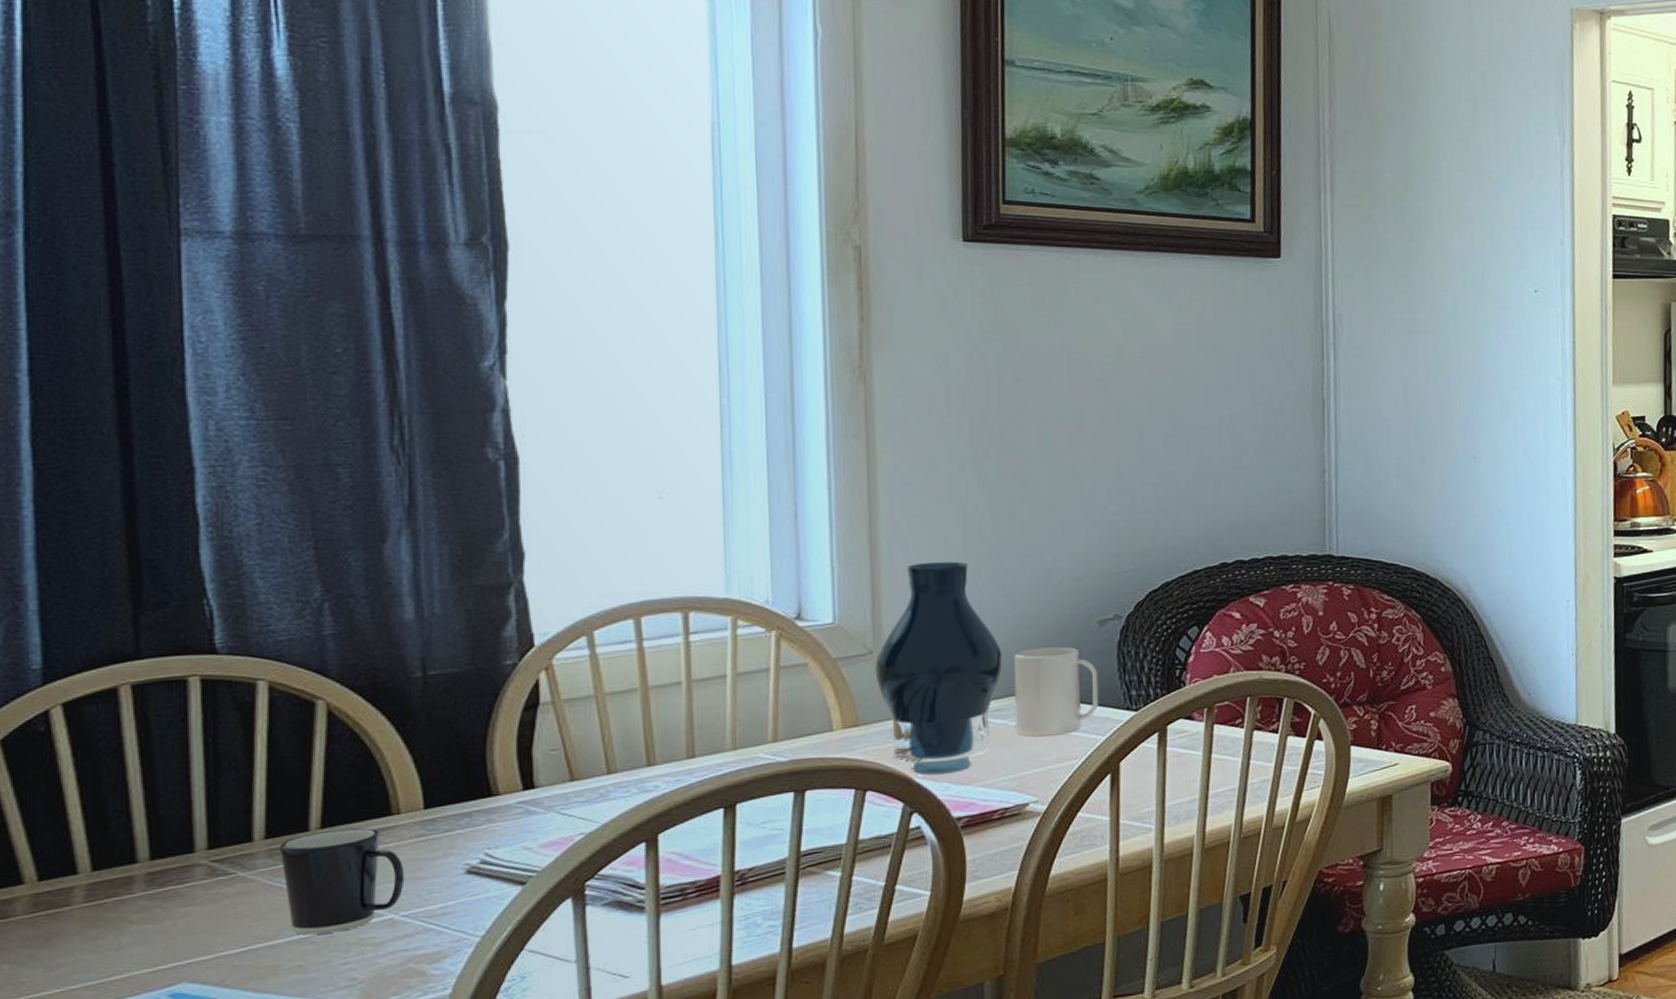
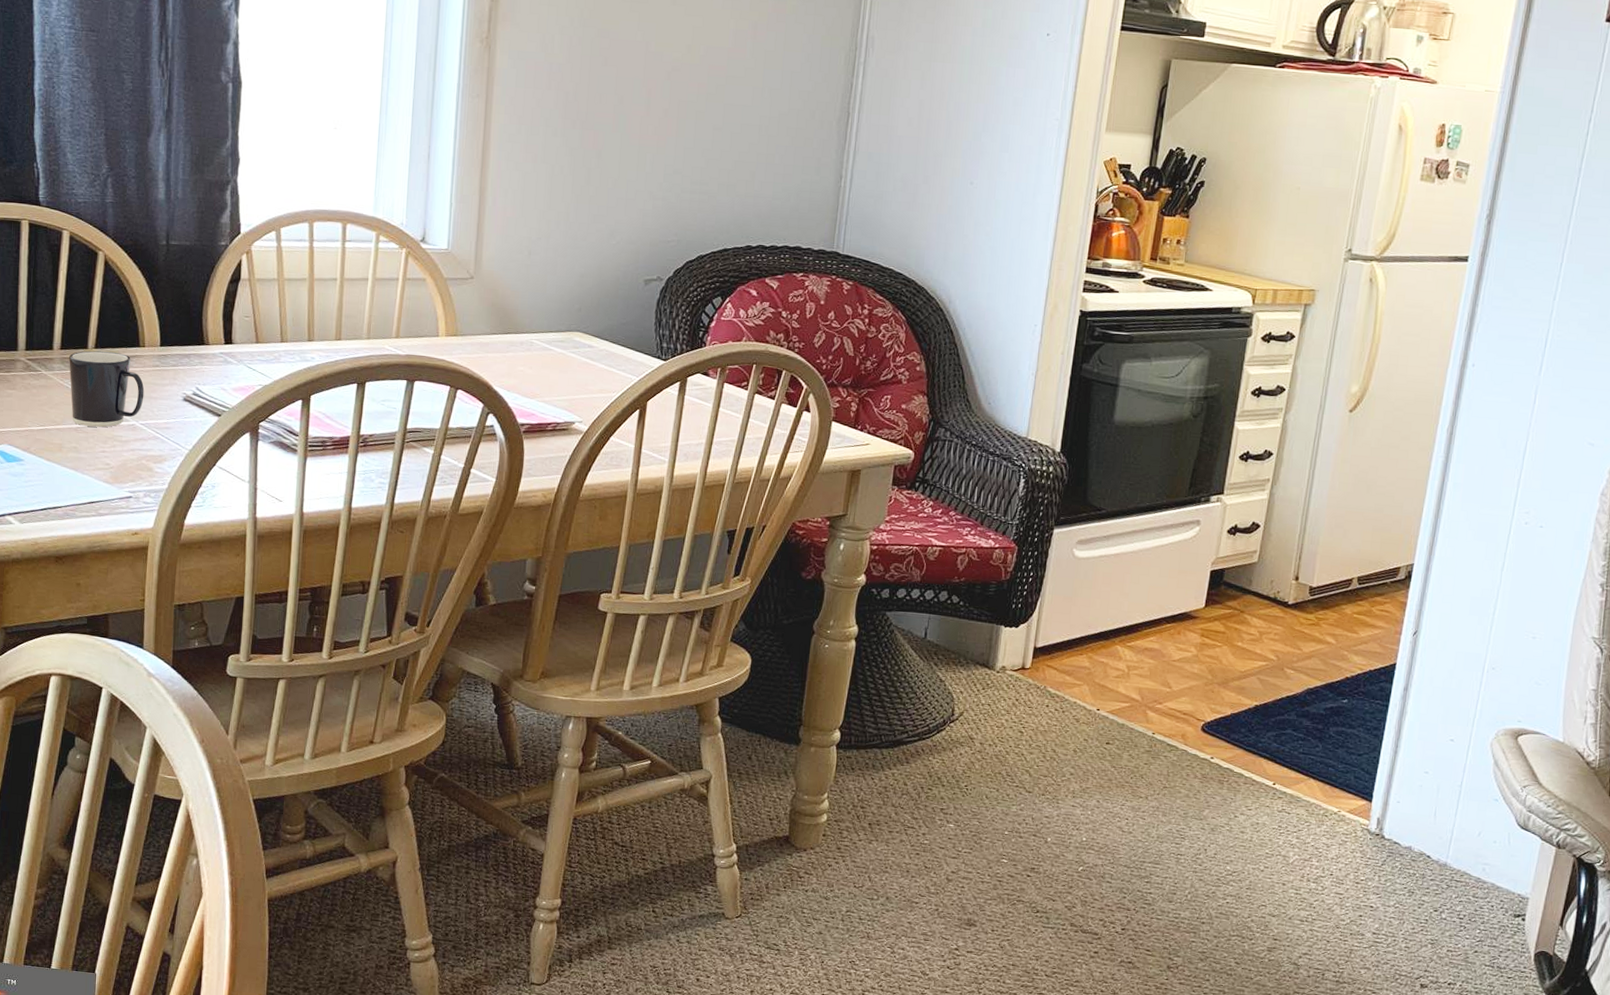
vase: present [875,561,1003,776] -> none [473,210,569,387]
mug: present [1013,646,1100,738] -> none [571,294,640,371]

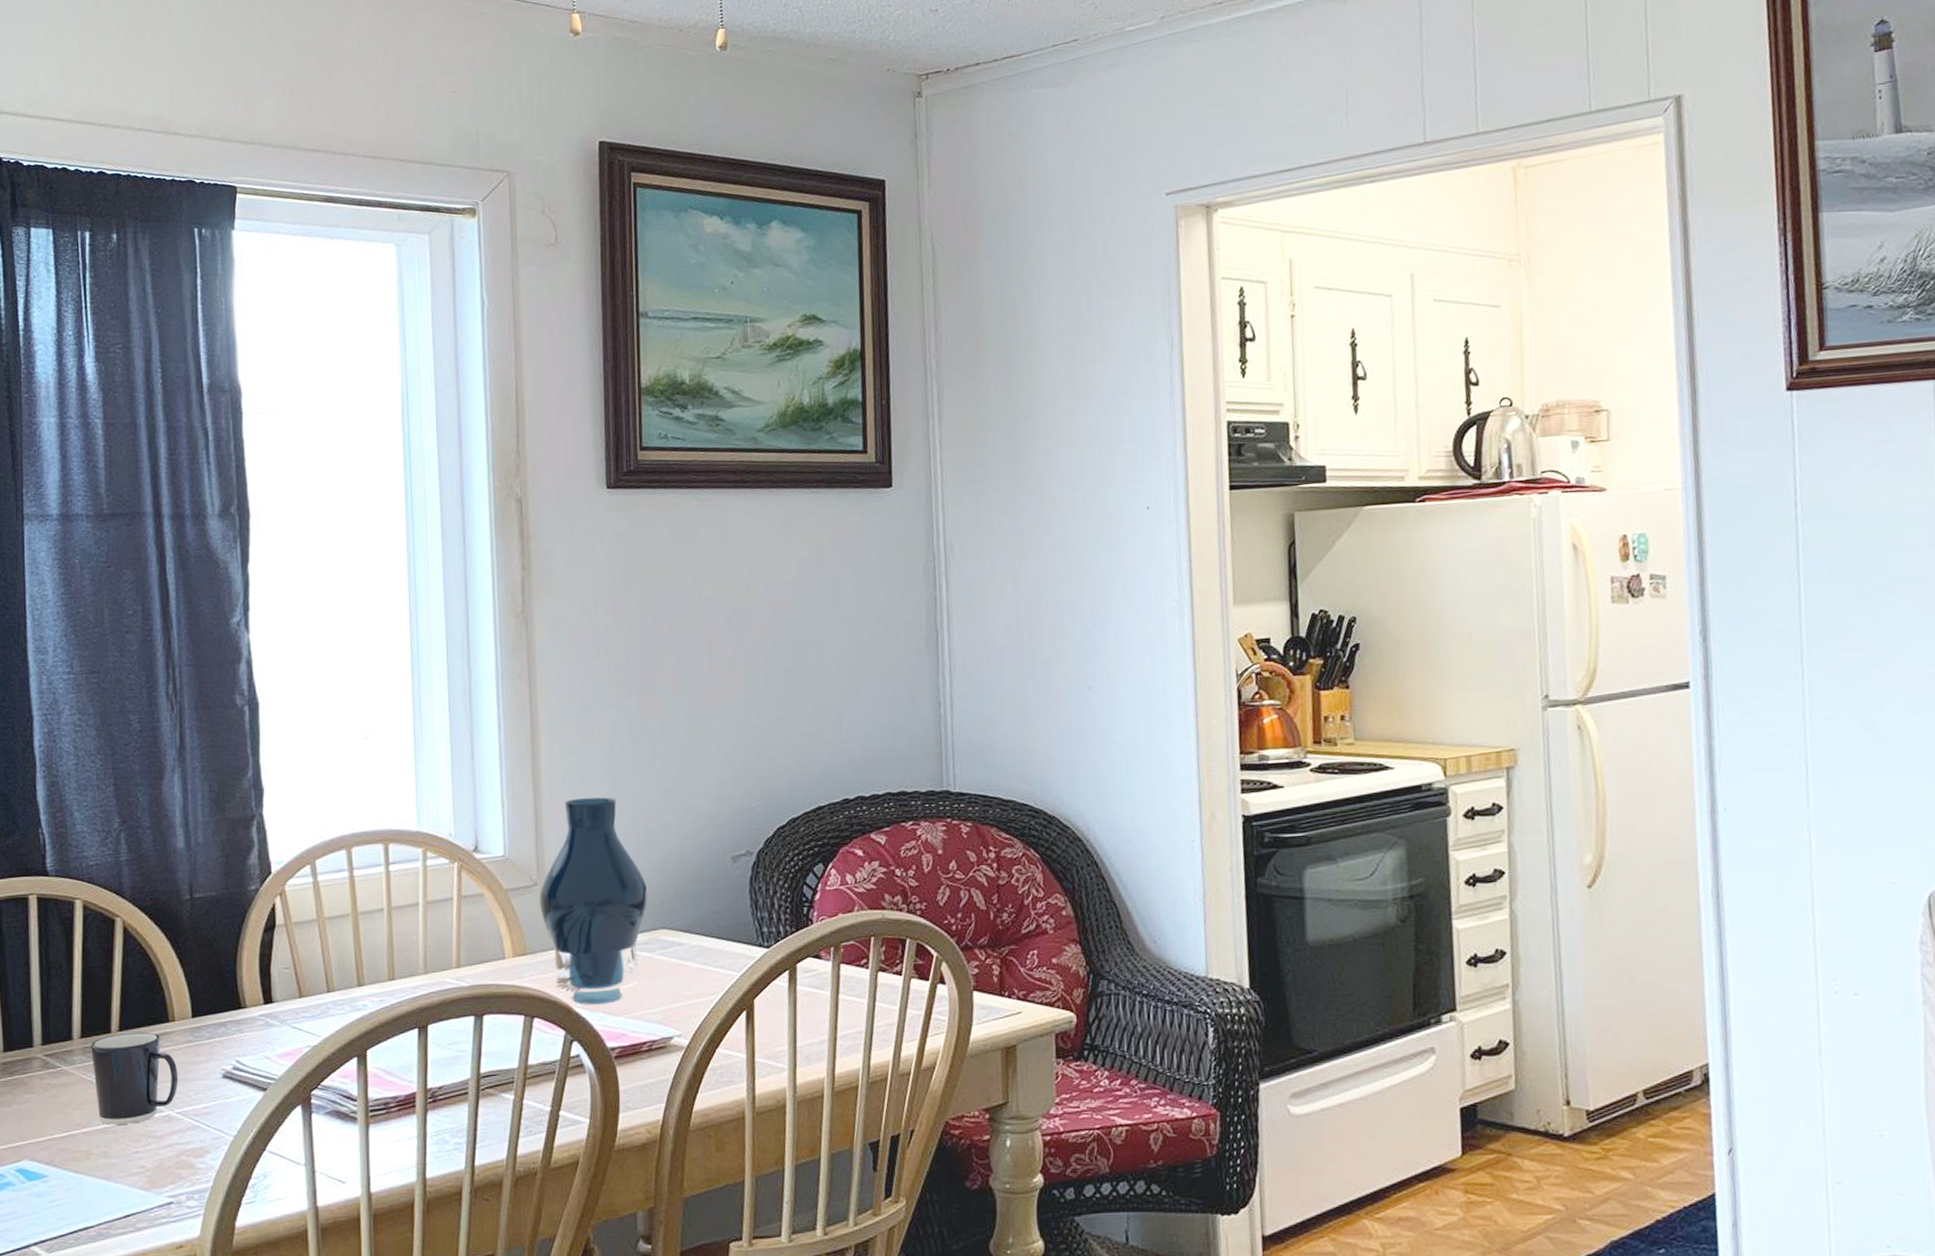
vase: none [473,210,569,387] -> present [539,797,648,1006]

